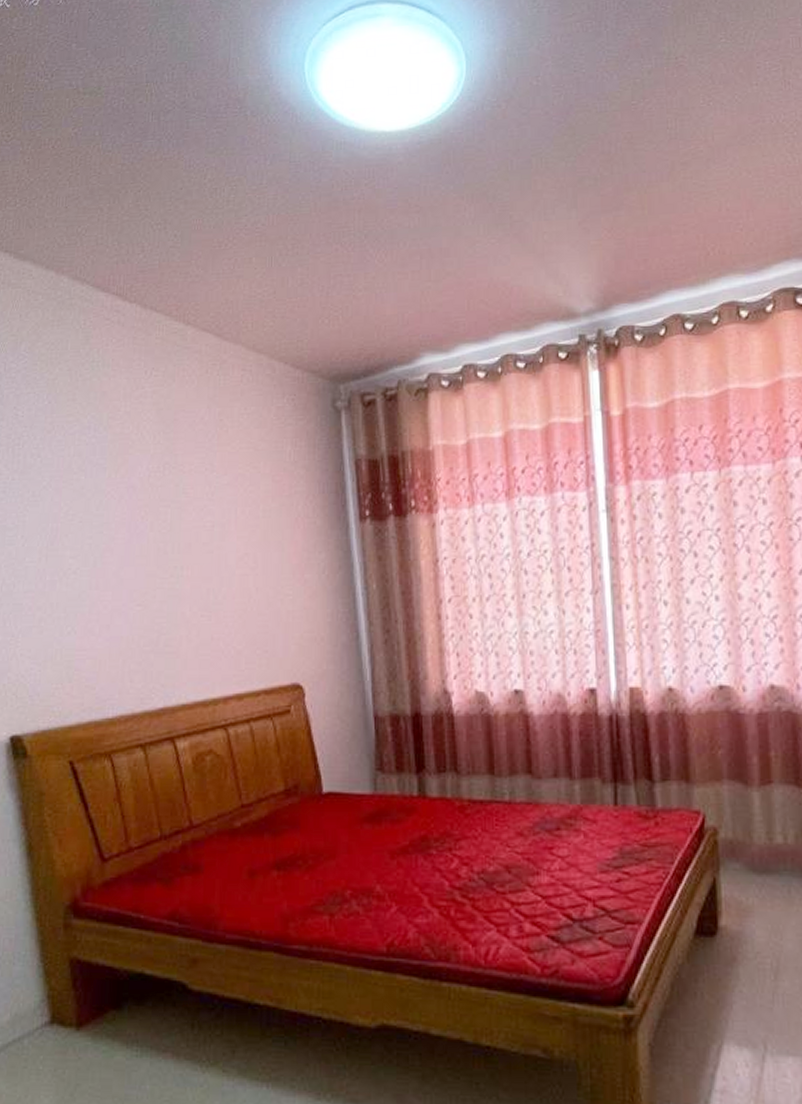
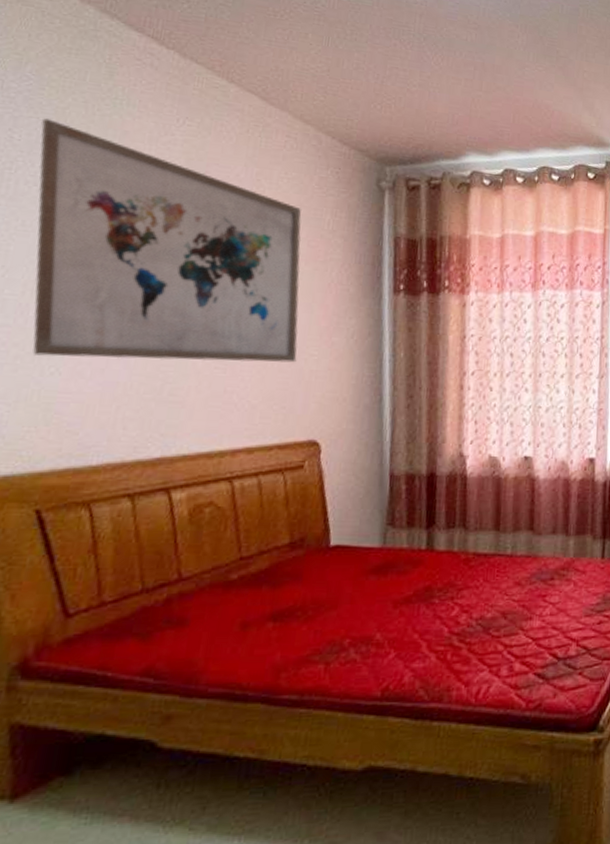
wall art: none [38,392,274,617] -> present [33,118,302,363]

